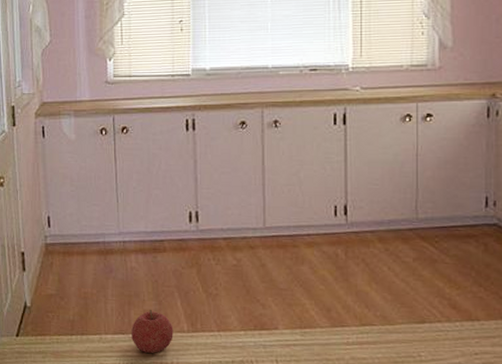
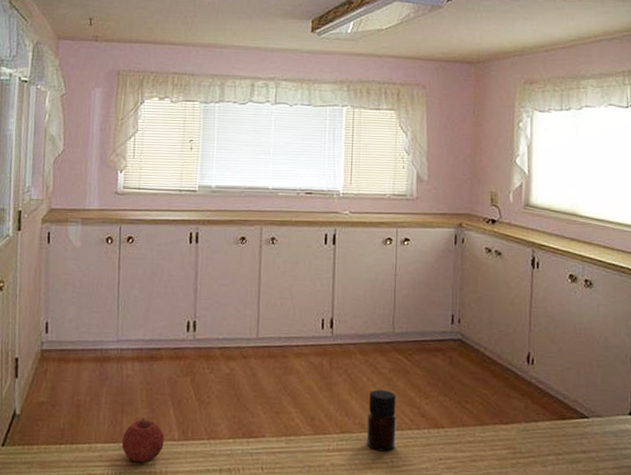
bottle: none [390,279,424,345] -> present [367,389,397,452]

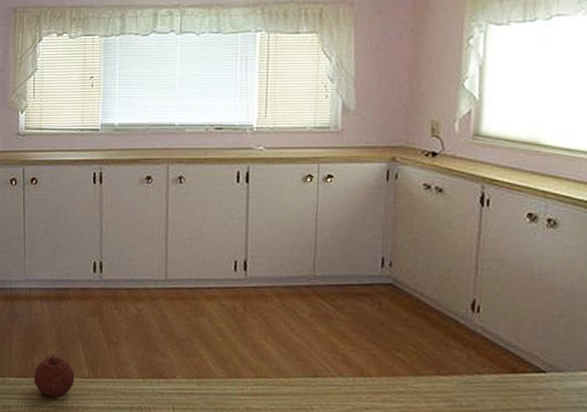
bottle: present [367,389,397,452] -> none [284,334,318,398]

